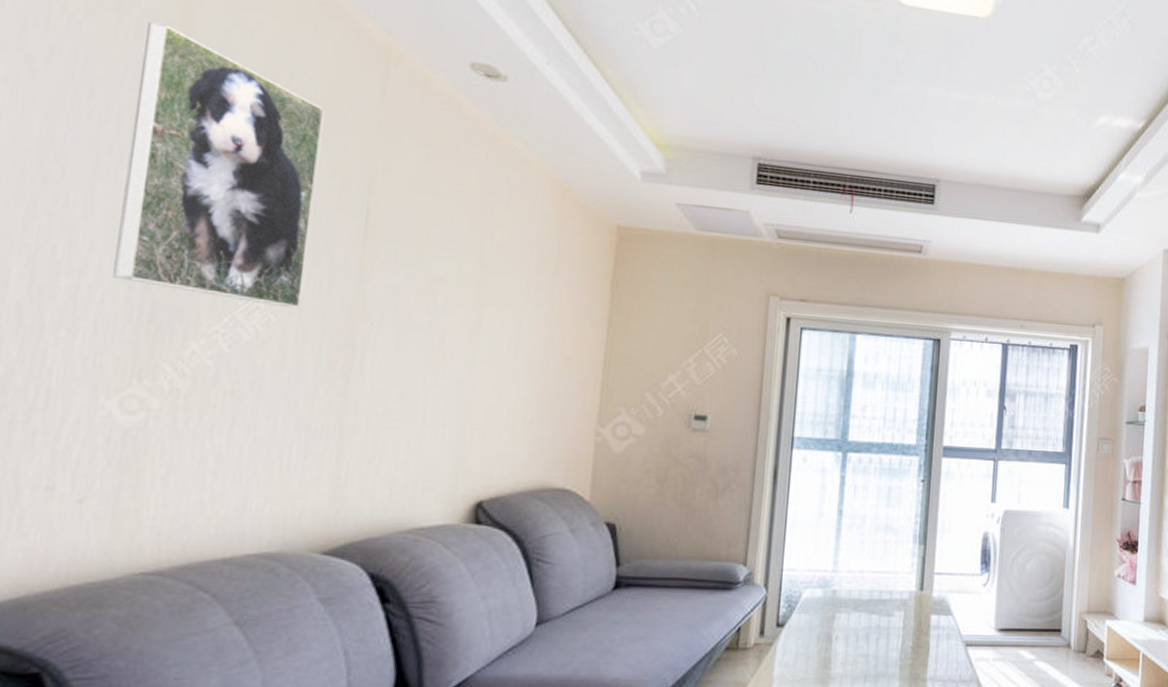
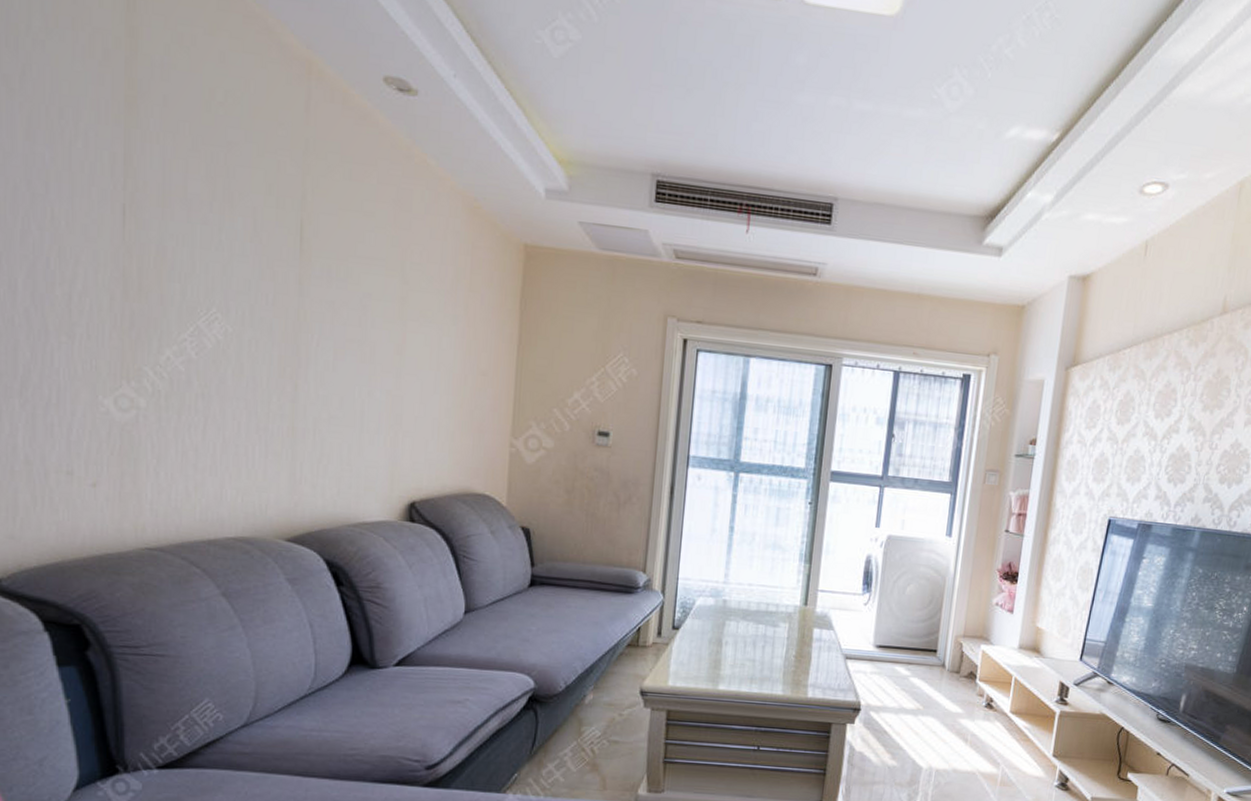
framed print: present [113,21,325,309] -> none [97,39,258,320]

